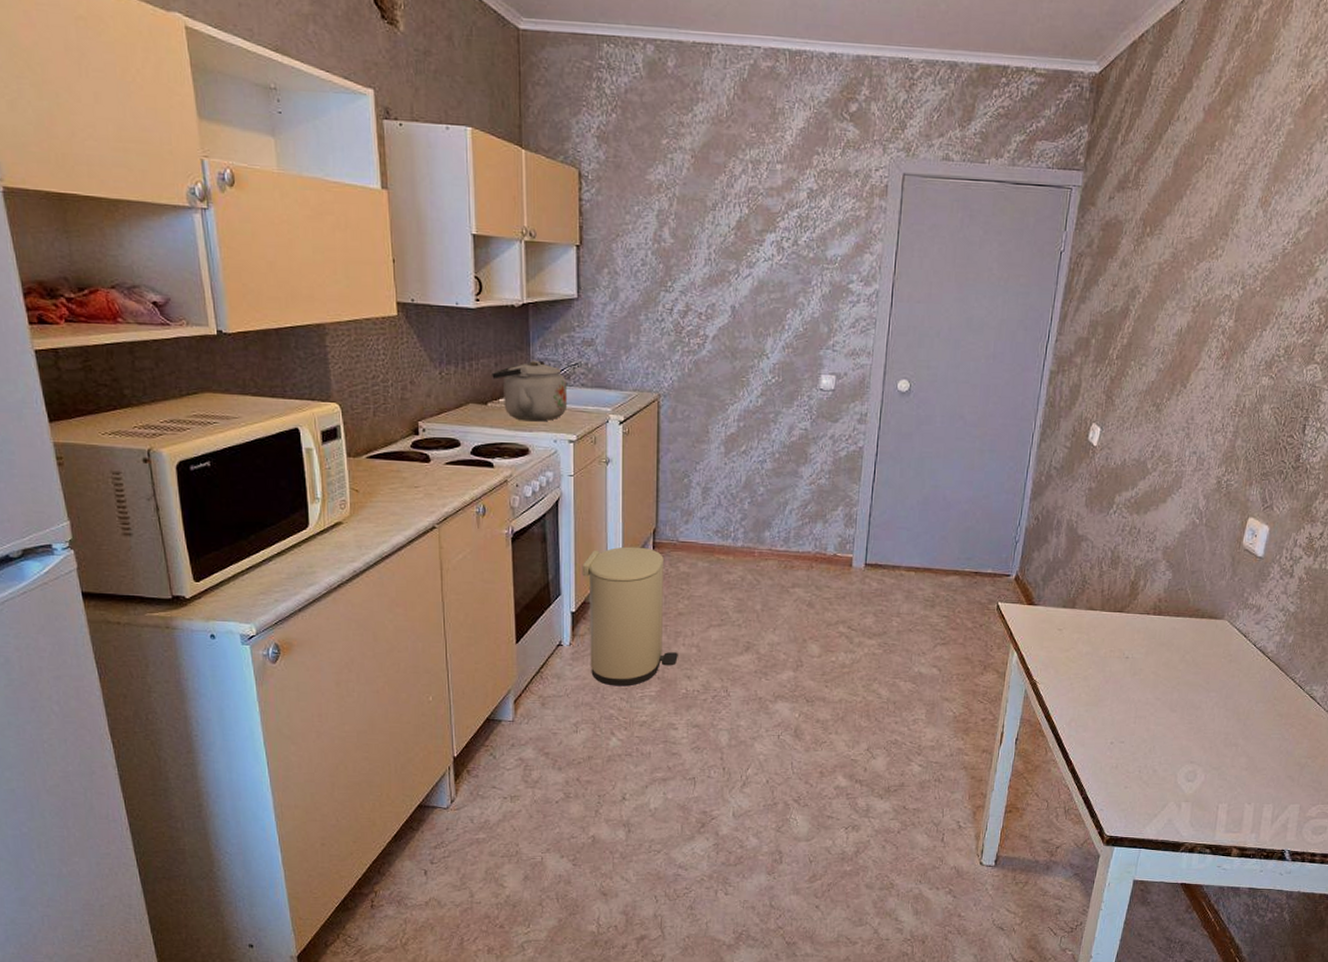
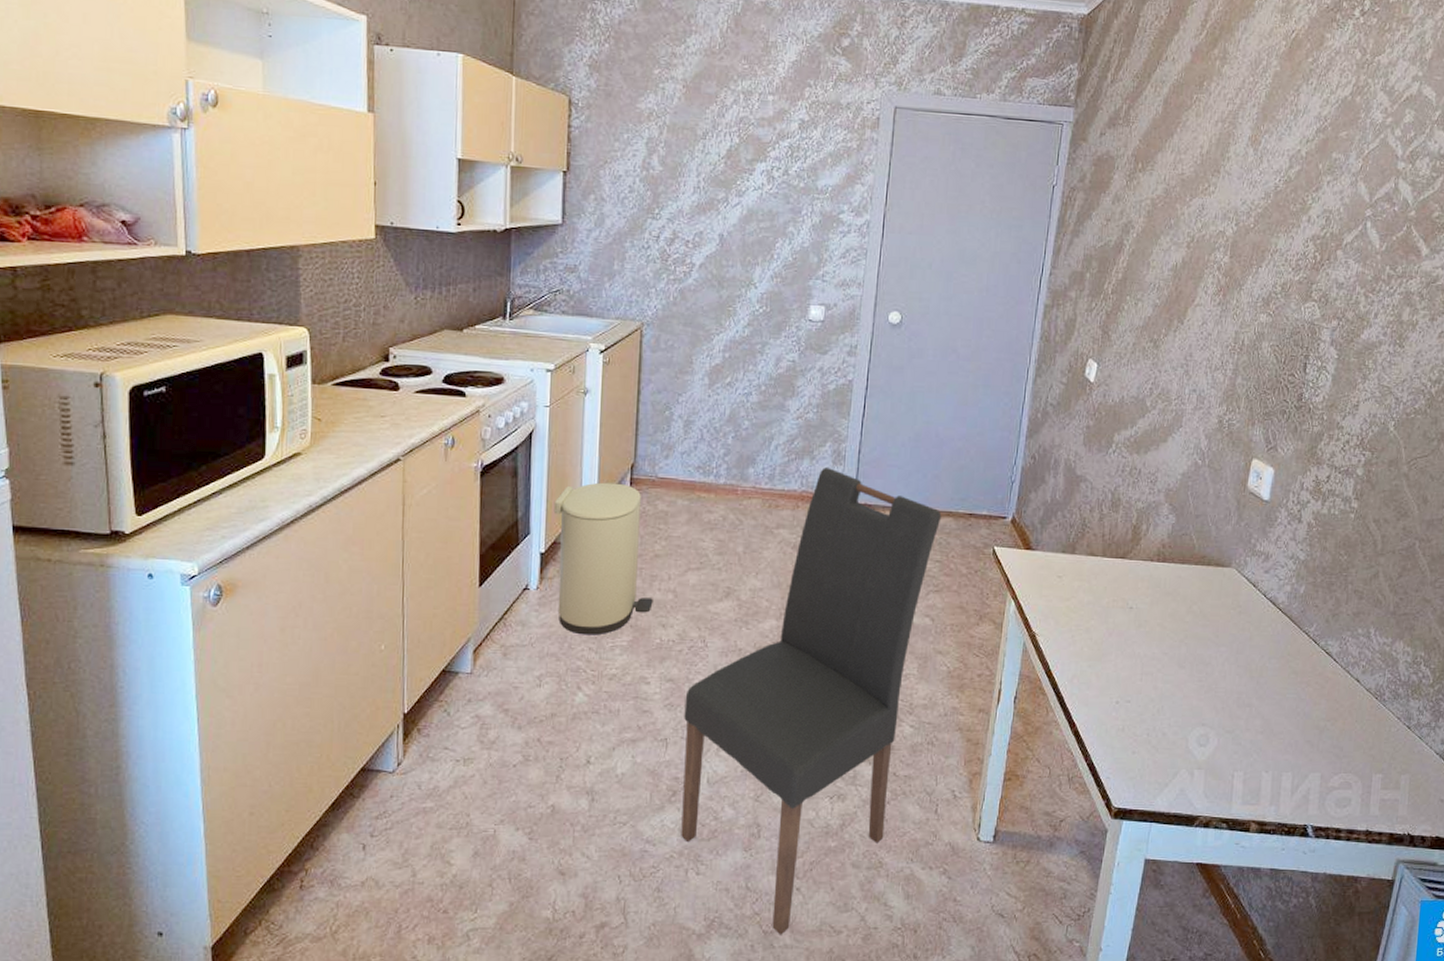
kettle: present [492,360,568,422] -> none [469,286,548,350]
dining chair: none [710,530,949,946] -> present [681,467,942,935]

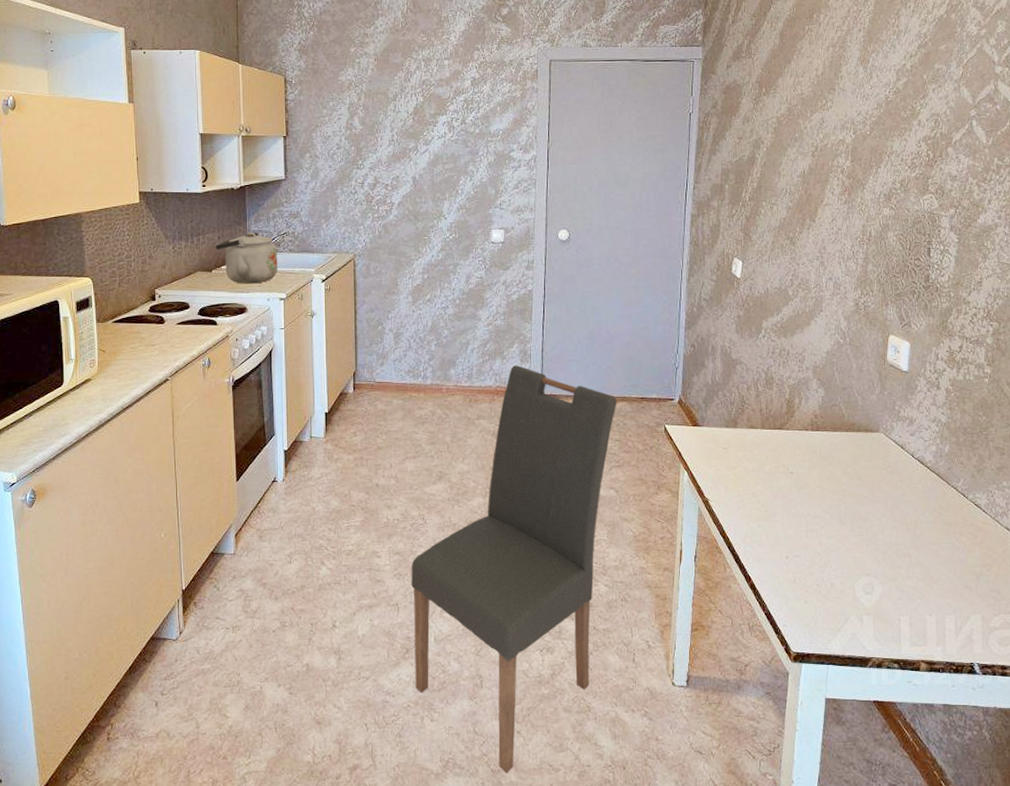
kettle: none [469,286,548,350] -> present [216,232,278,284]
pedal bin: present [553,482,653,635] -> none [292,388,379,518]

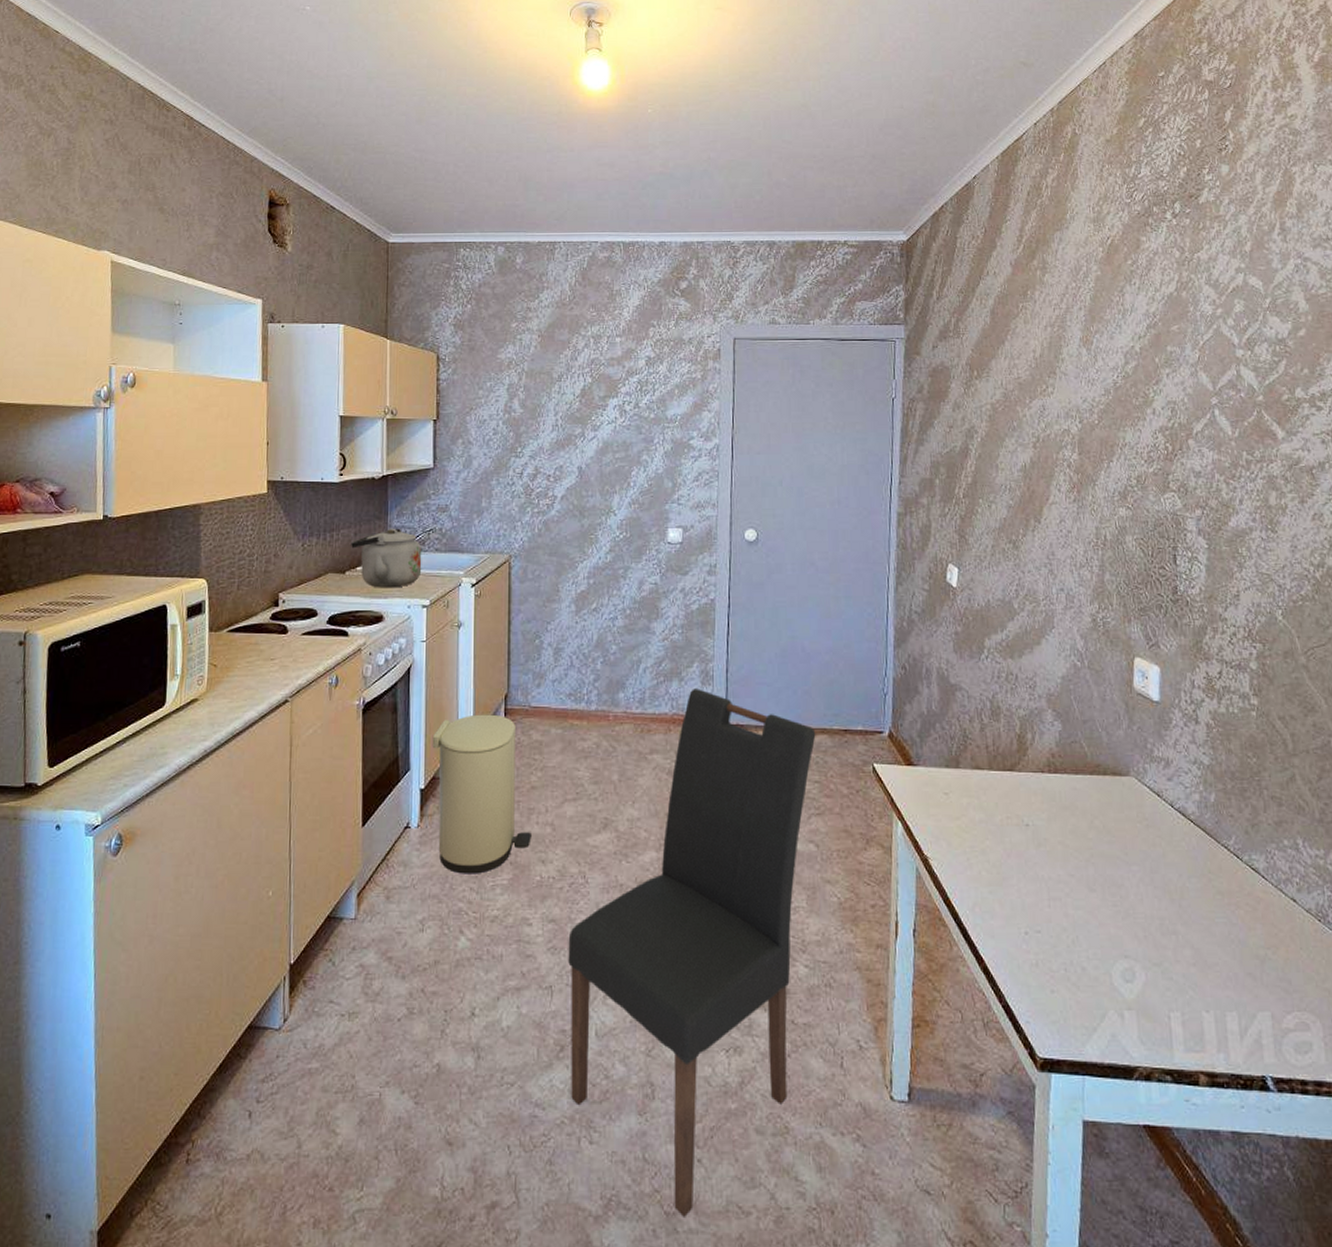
pedal bin: none [292,388,379,518] -> present [432,714,531,874]

